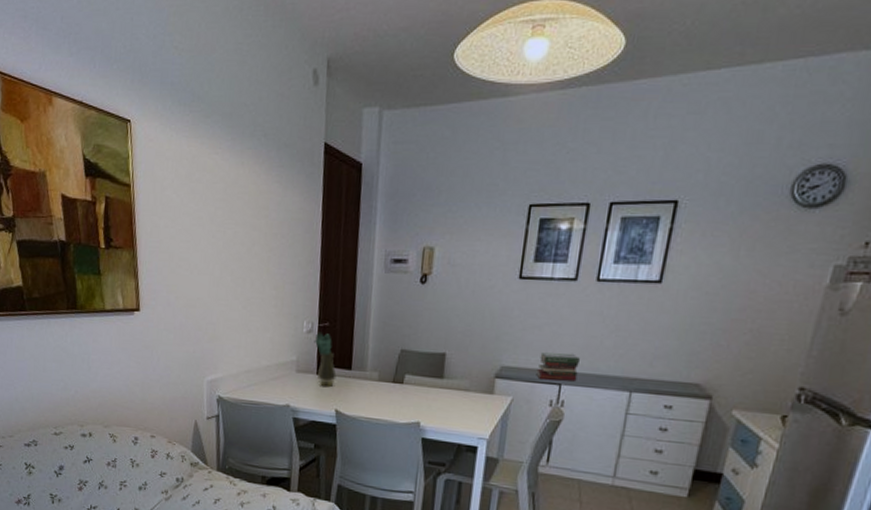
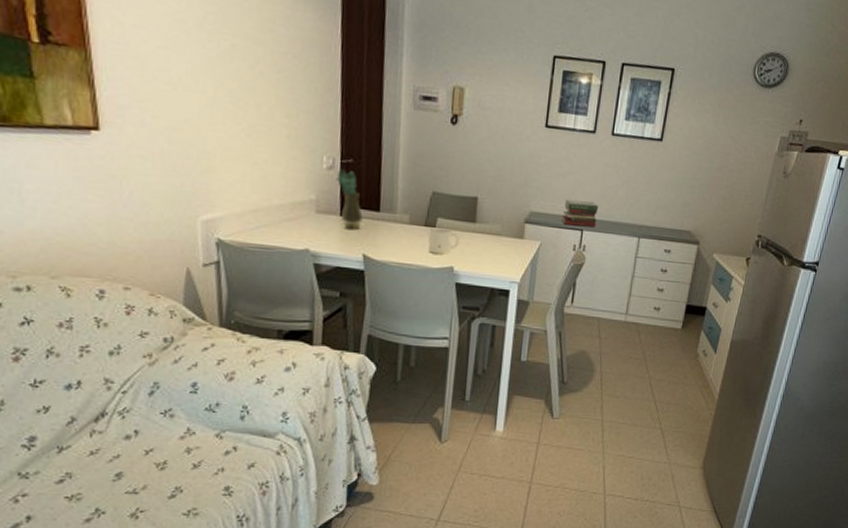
mug: none [395,384,427,410] -> present [427,227,460,255]

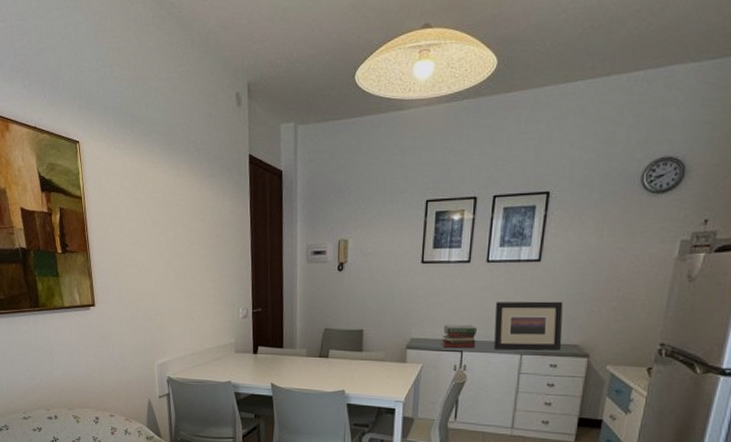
vase: present [336,168,363,231] -> none [249,316,270,365]
mug: present [427,227,460,255] -> none [322,358,349,380]
picture frame: none [614,179,680,236] -> present [494,301,563,351]

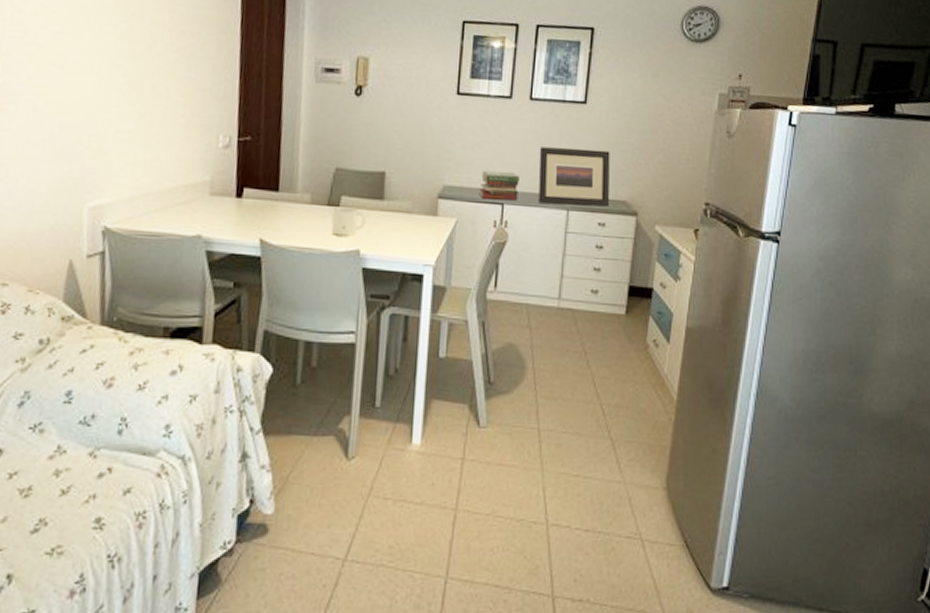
mug: none [322,358,349,380] -> present [331,206,366,236]

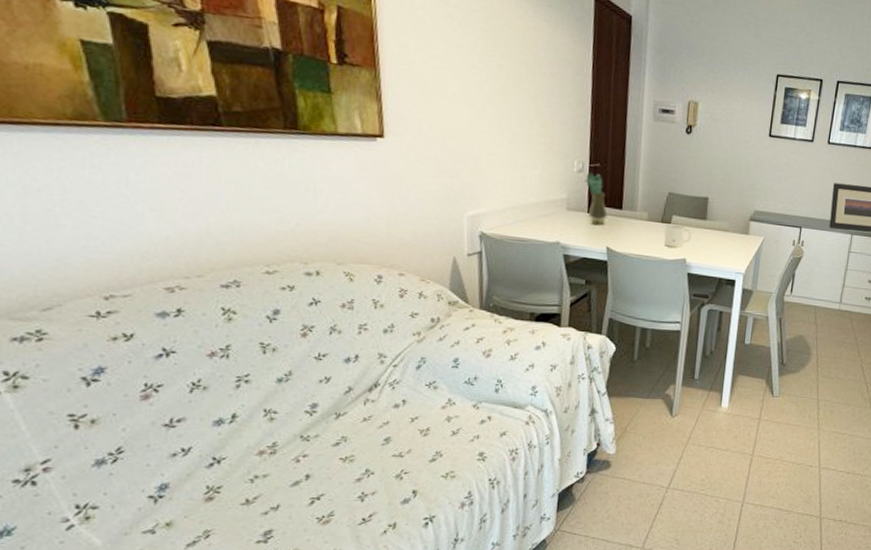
vase: none [232,147,261,213] -> present [585,171,608,226]
books: present [479,171,519,201] -> none [782,200,815,225]

